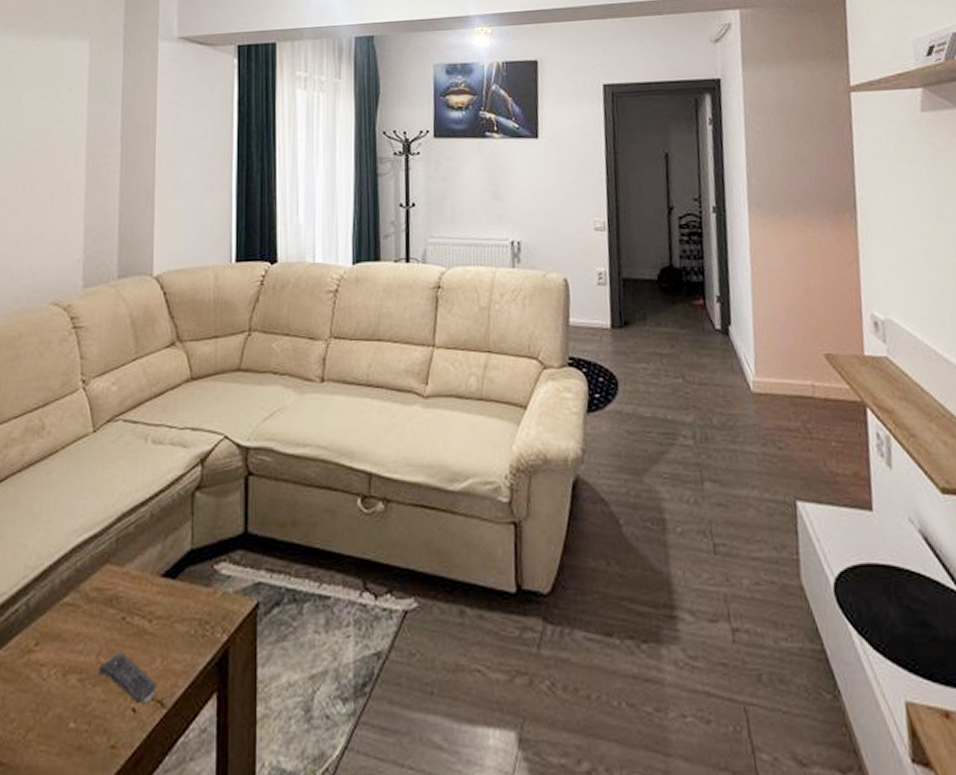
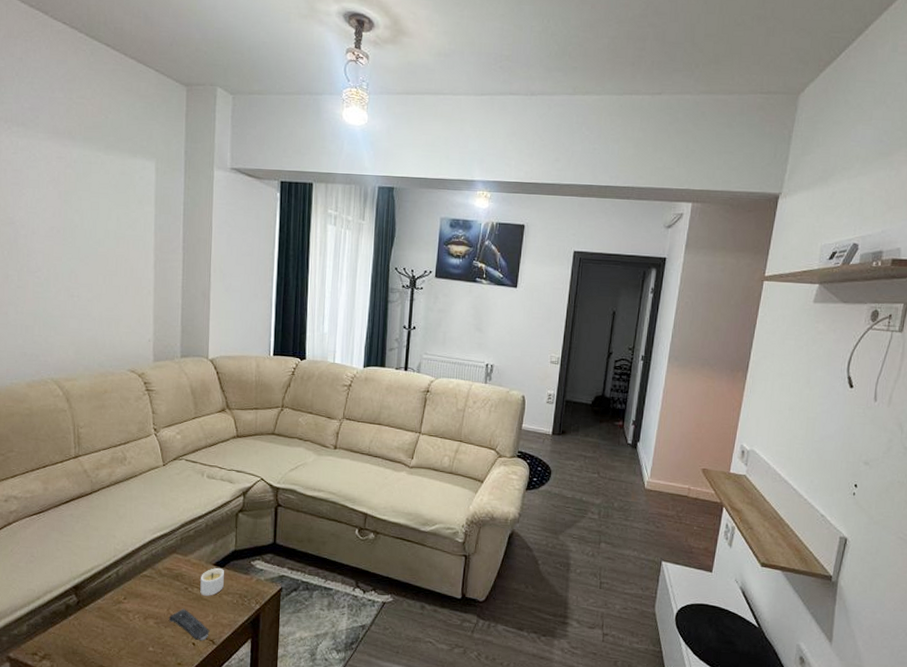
candle: none [143,581,177,628] -> present [200,568,224,596]

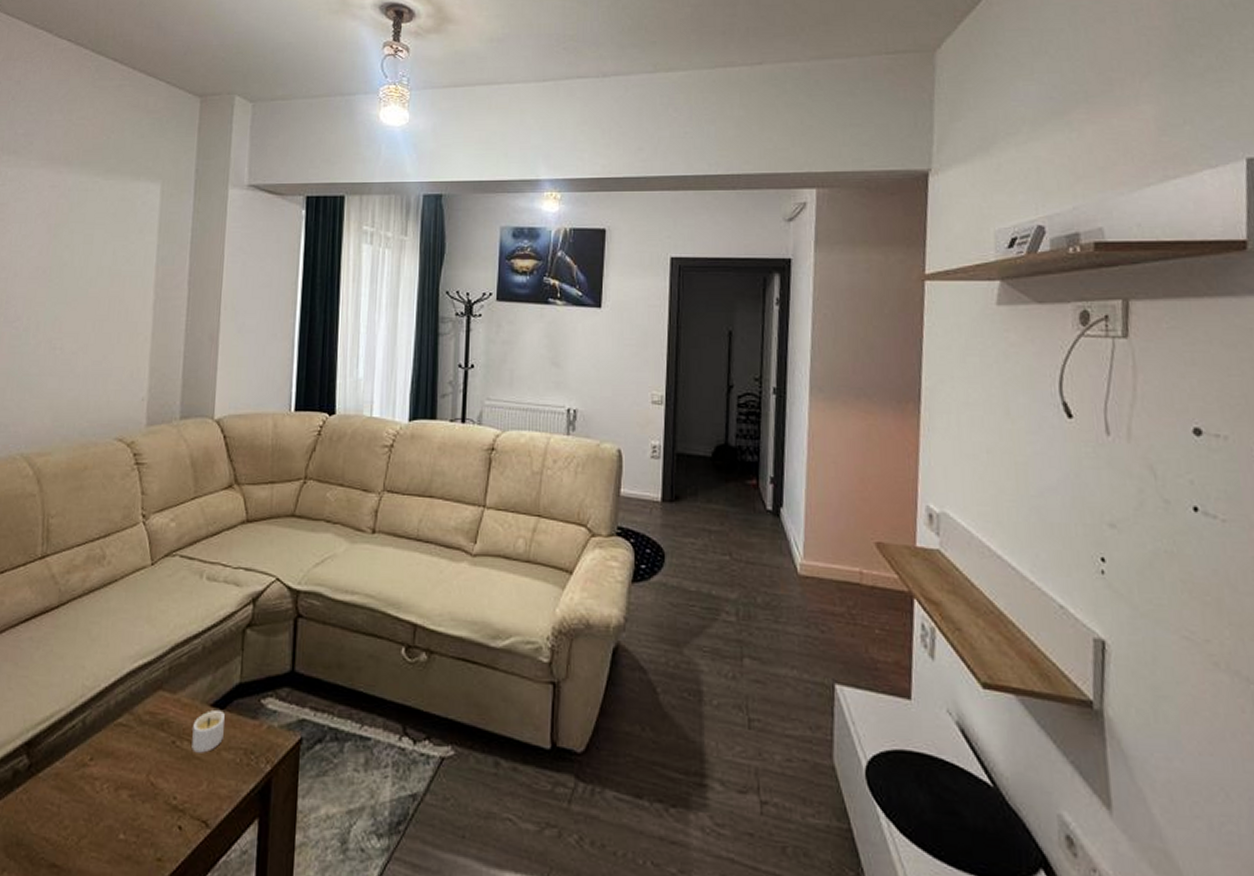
remote control: present [168,608,210,641] -> none [147,772,202,823]

